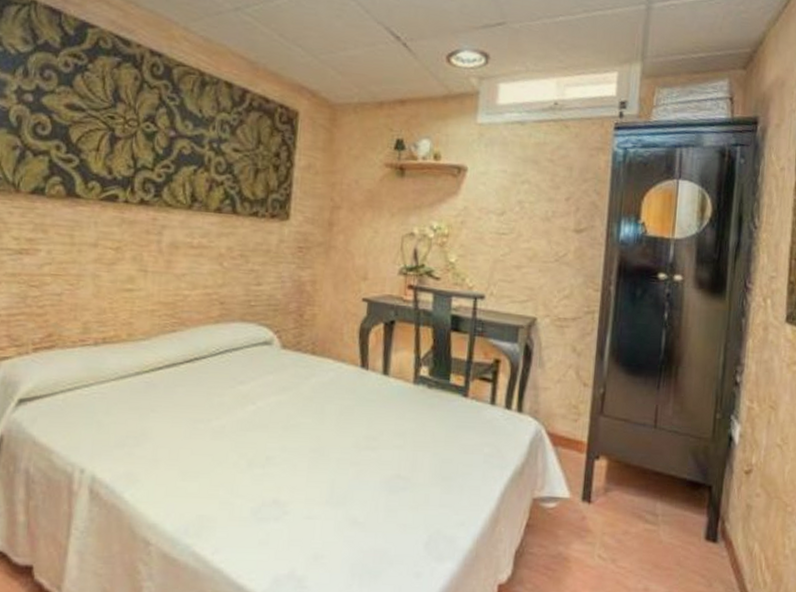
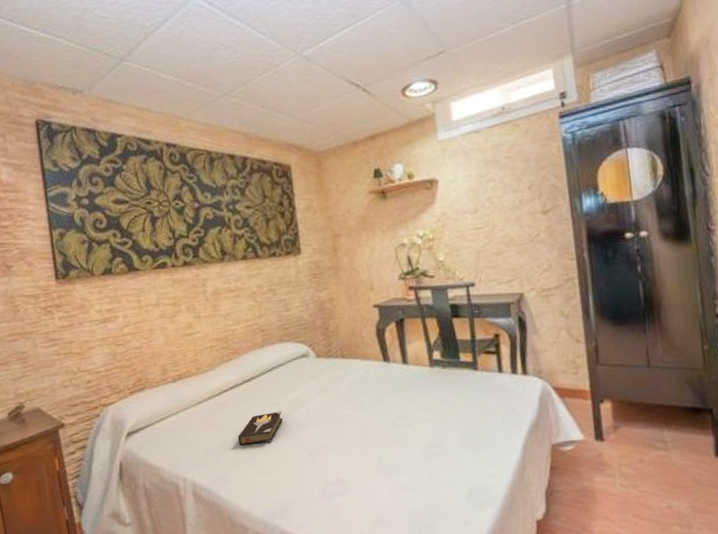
hardback book: none [162,405,225,441] -> present [238,411,283,445]

